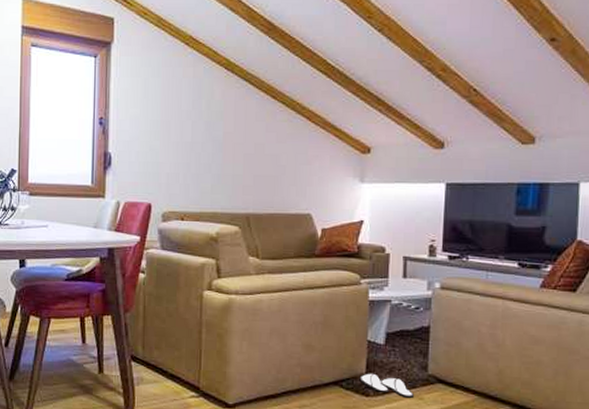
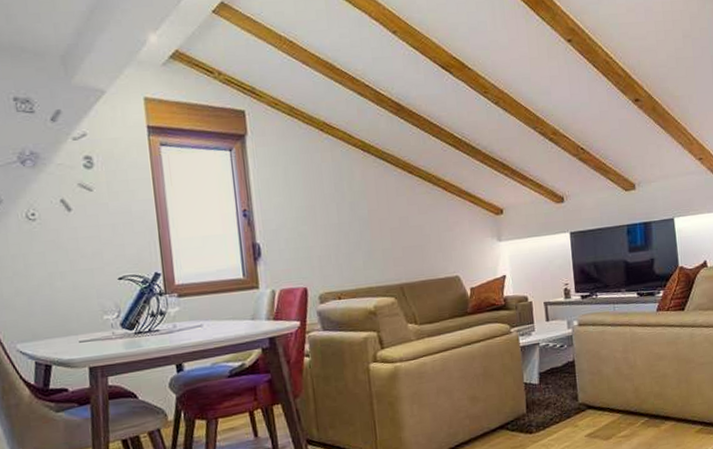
slippers: present [359,373,415,398] -> none [522,411,571,428]

